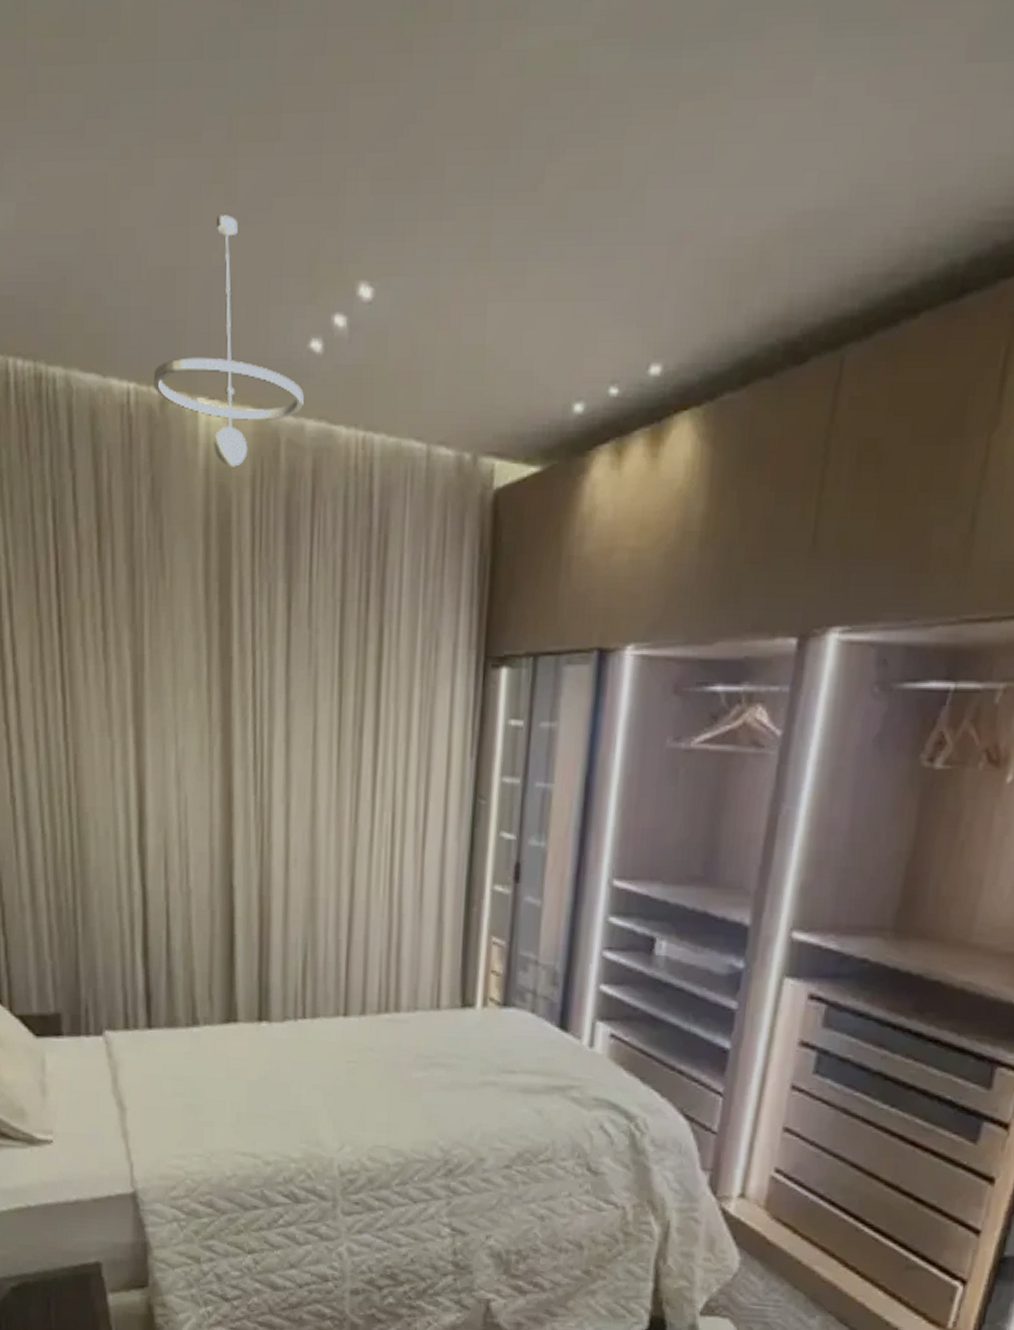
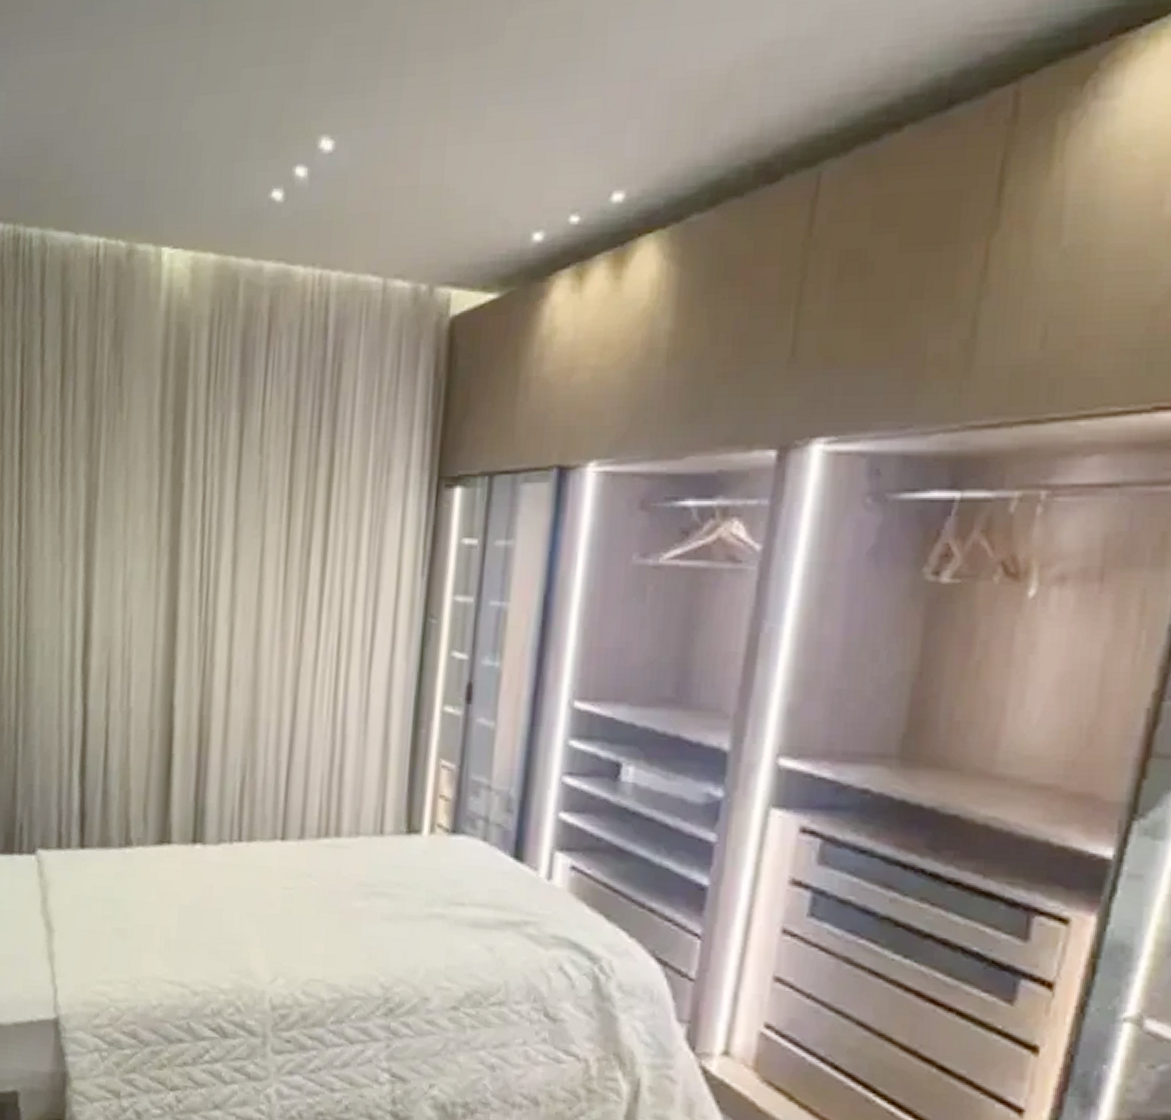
pendant light: present [153,215,304,467] -> none [121,87,264,308]

